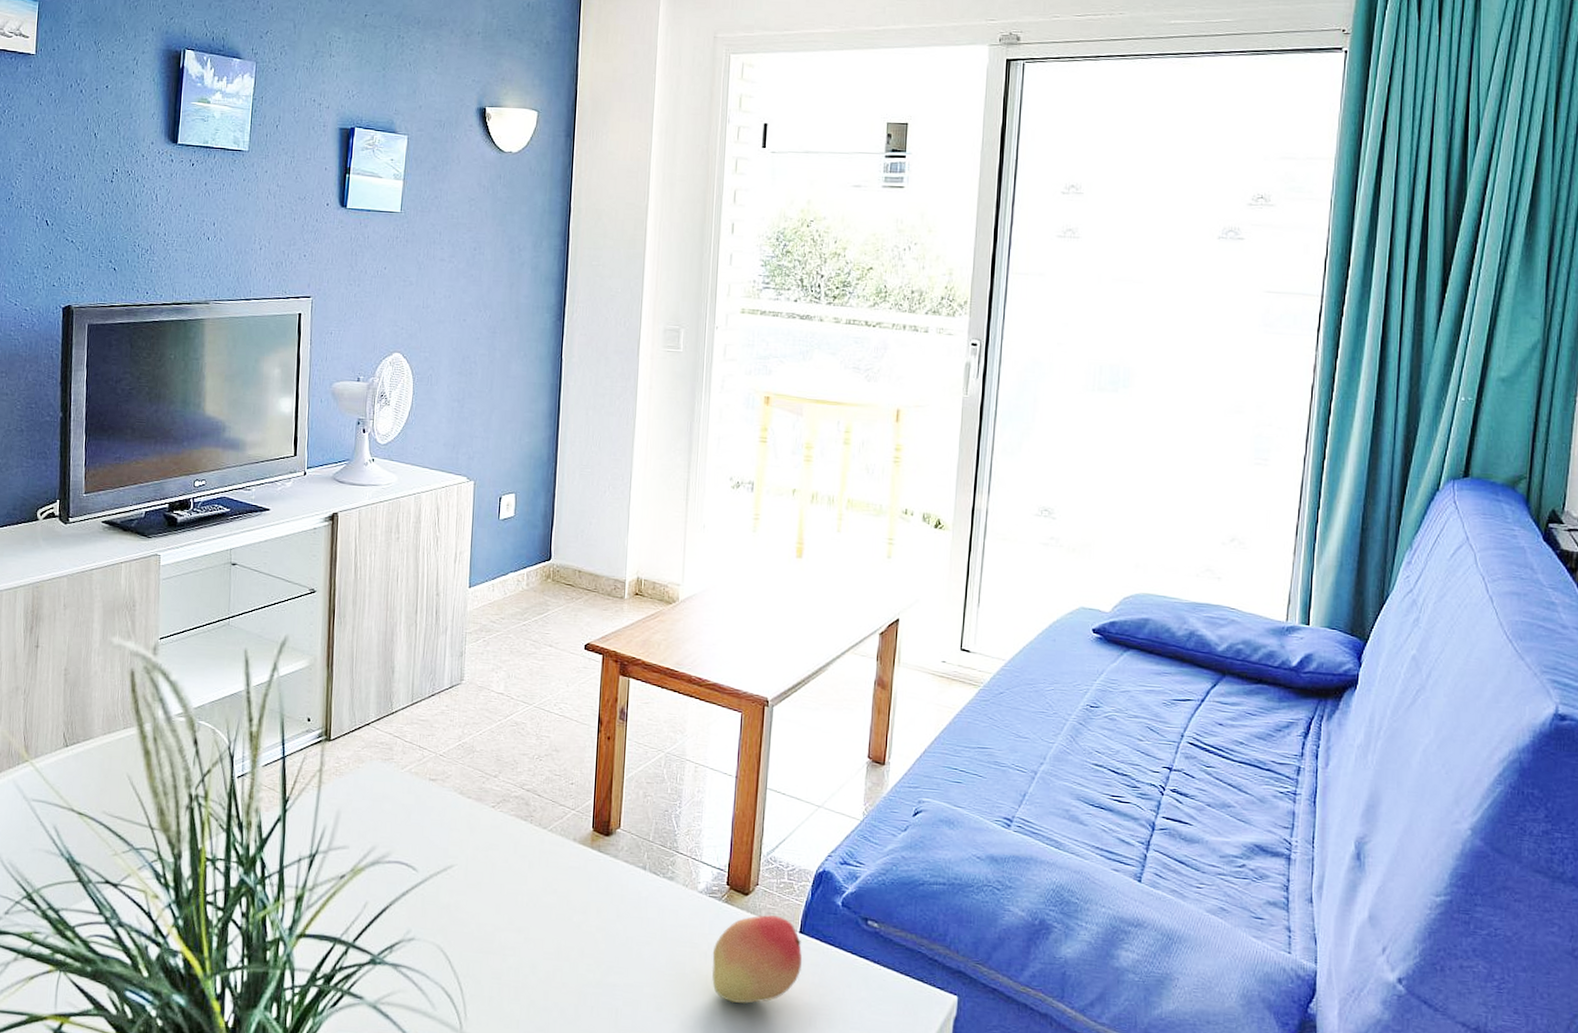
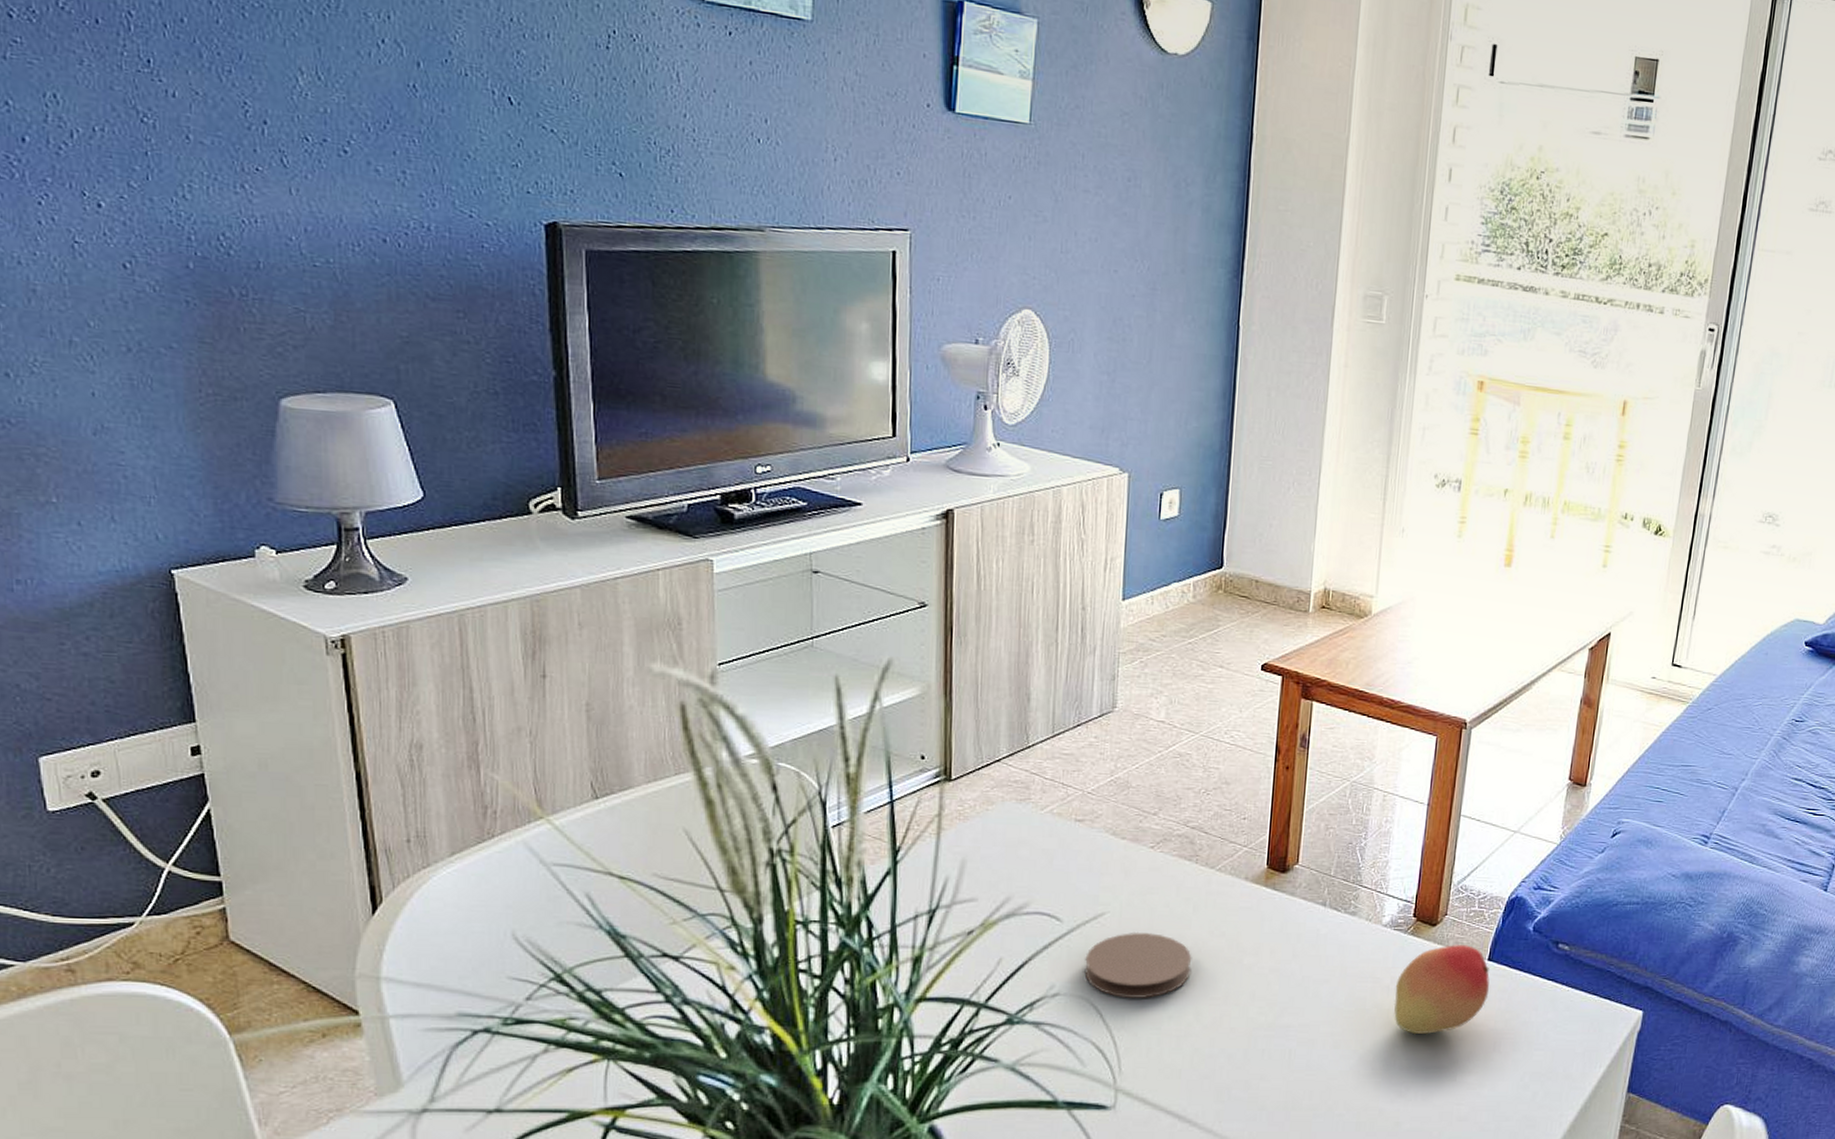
coaster: none [436,884,528,948] -> present [1084,931,1192,998]

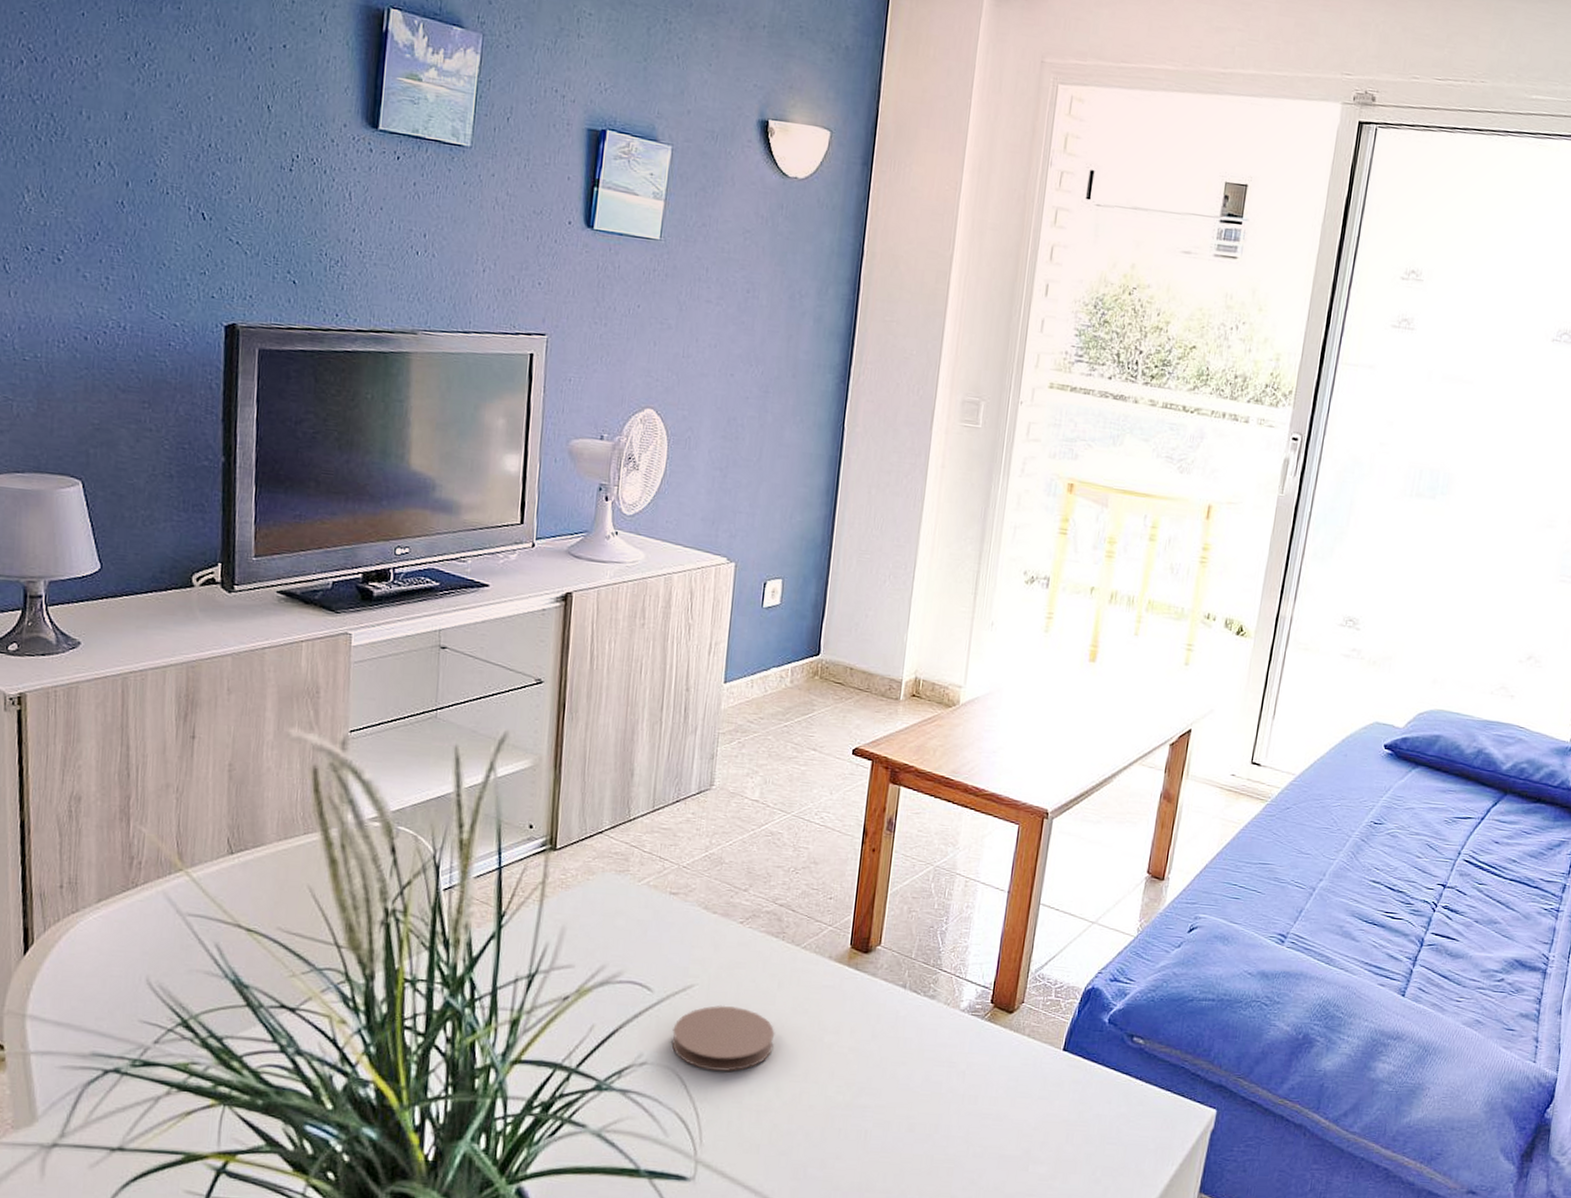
fruit: present [1394,945,1490,1035] -> none [969,1033,1064,1122]

